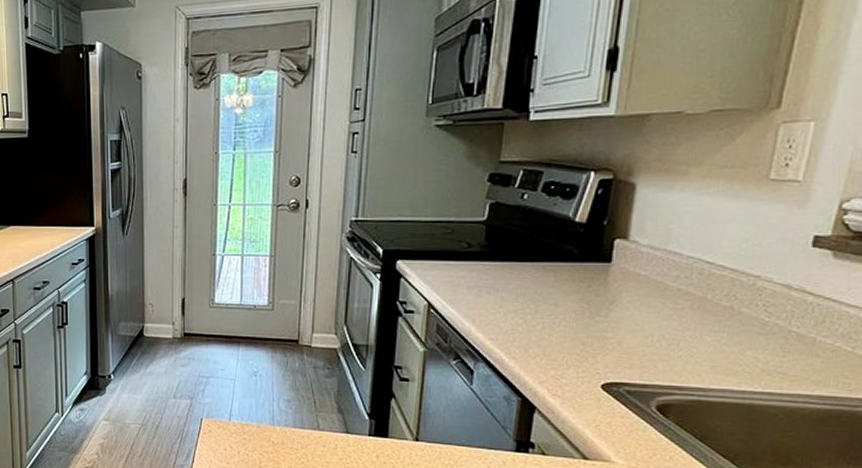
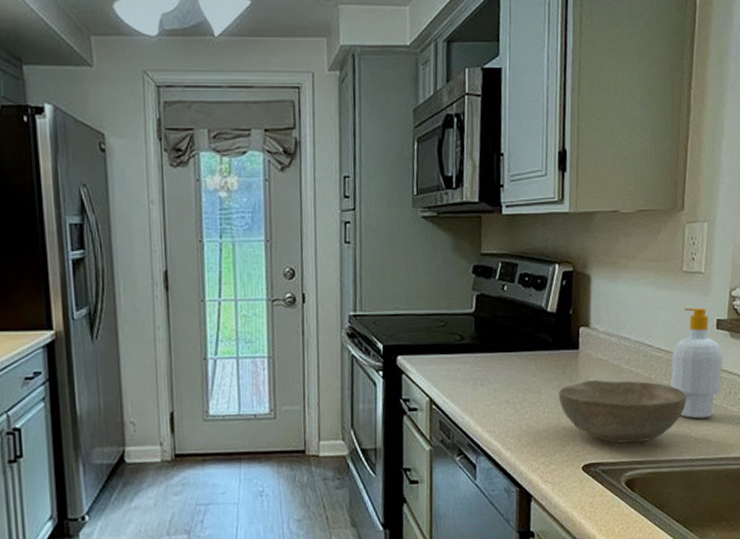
bowl: none [579,296,756,366] -> present [558,380,687,443]
soap bottle: none [734,221,818,348] -> present [670,307,723,419]

